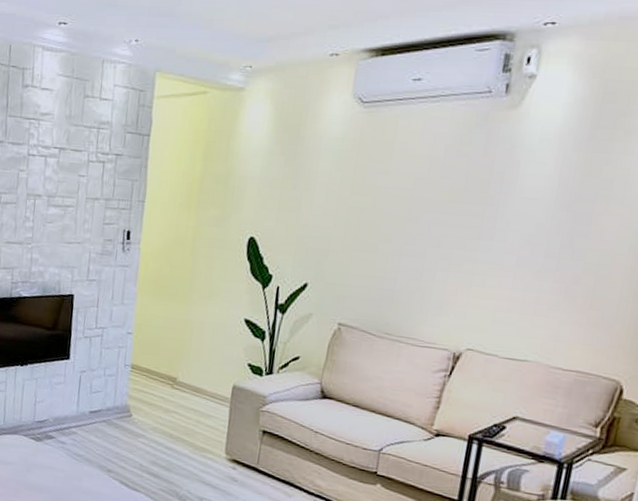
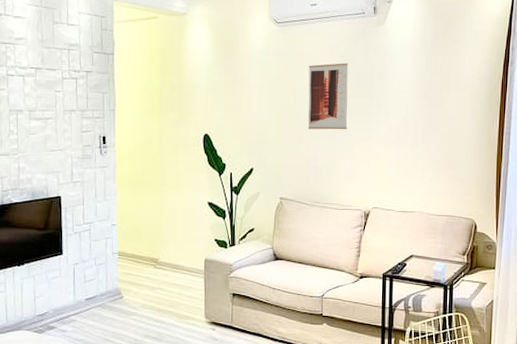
wall art: none [388,157,458,246] -> present [307,63,348,130]

